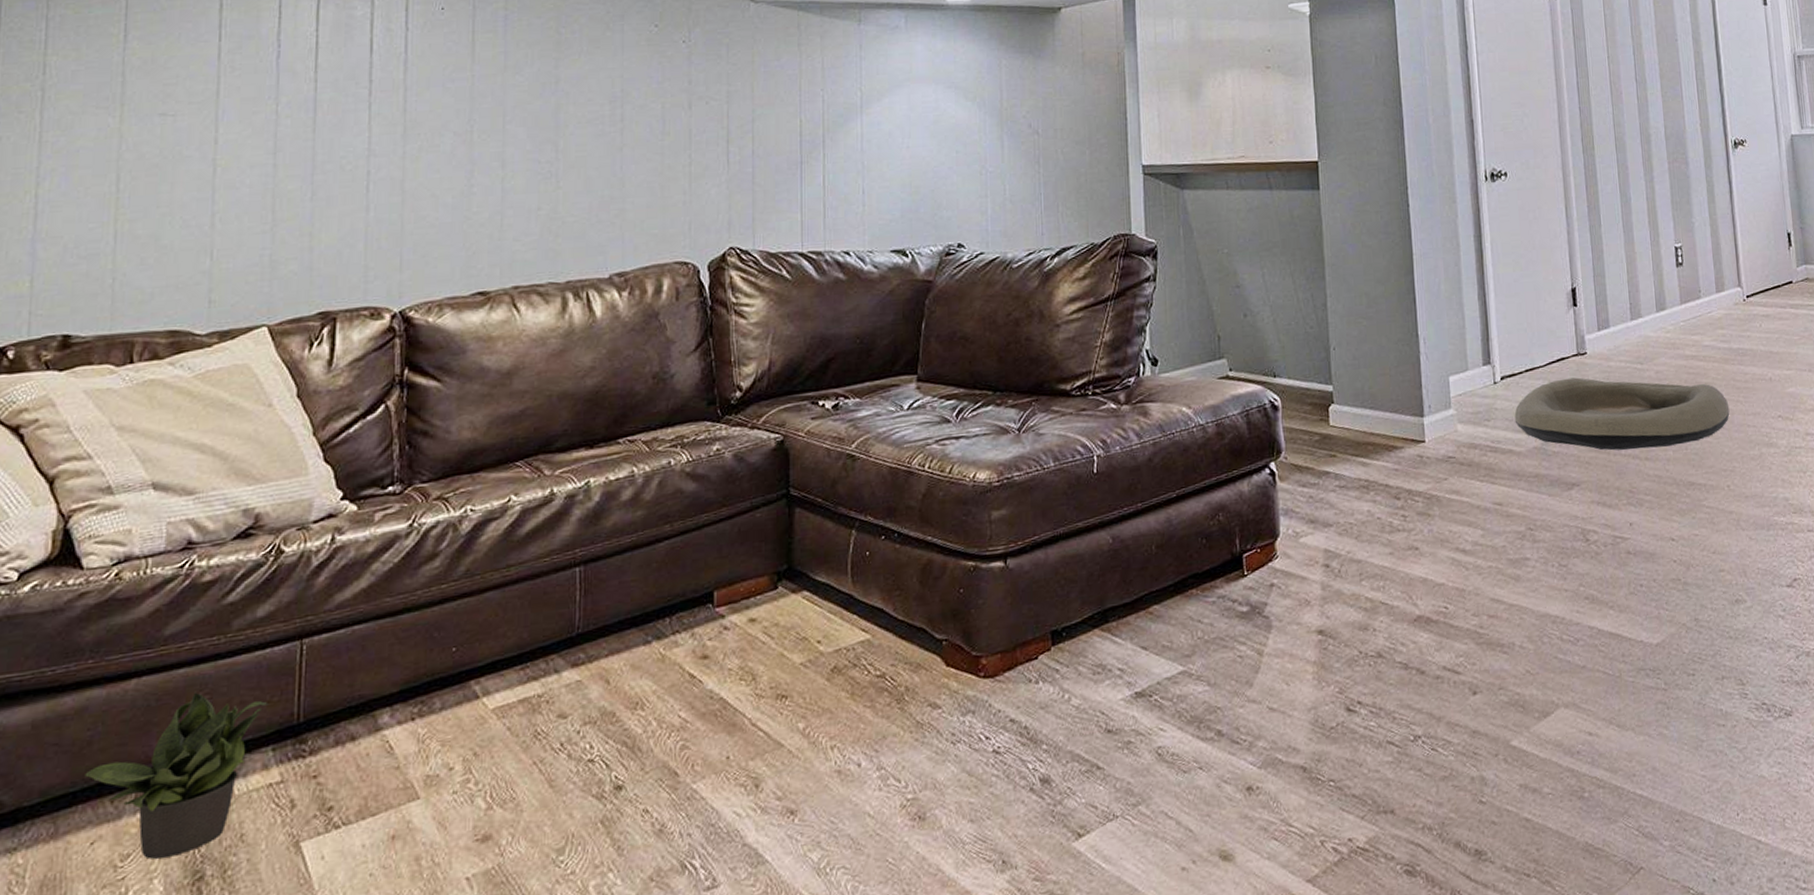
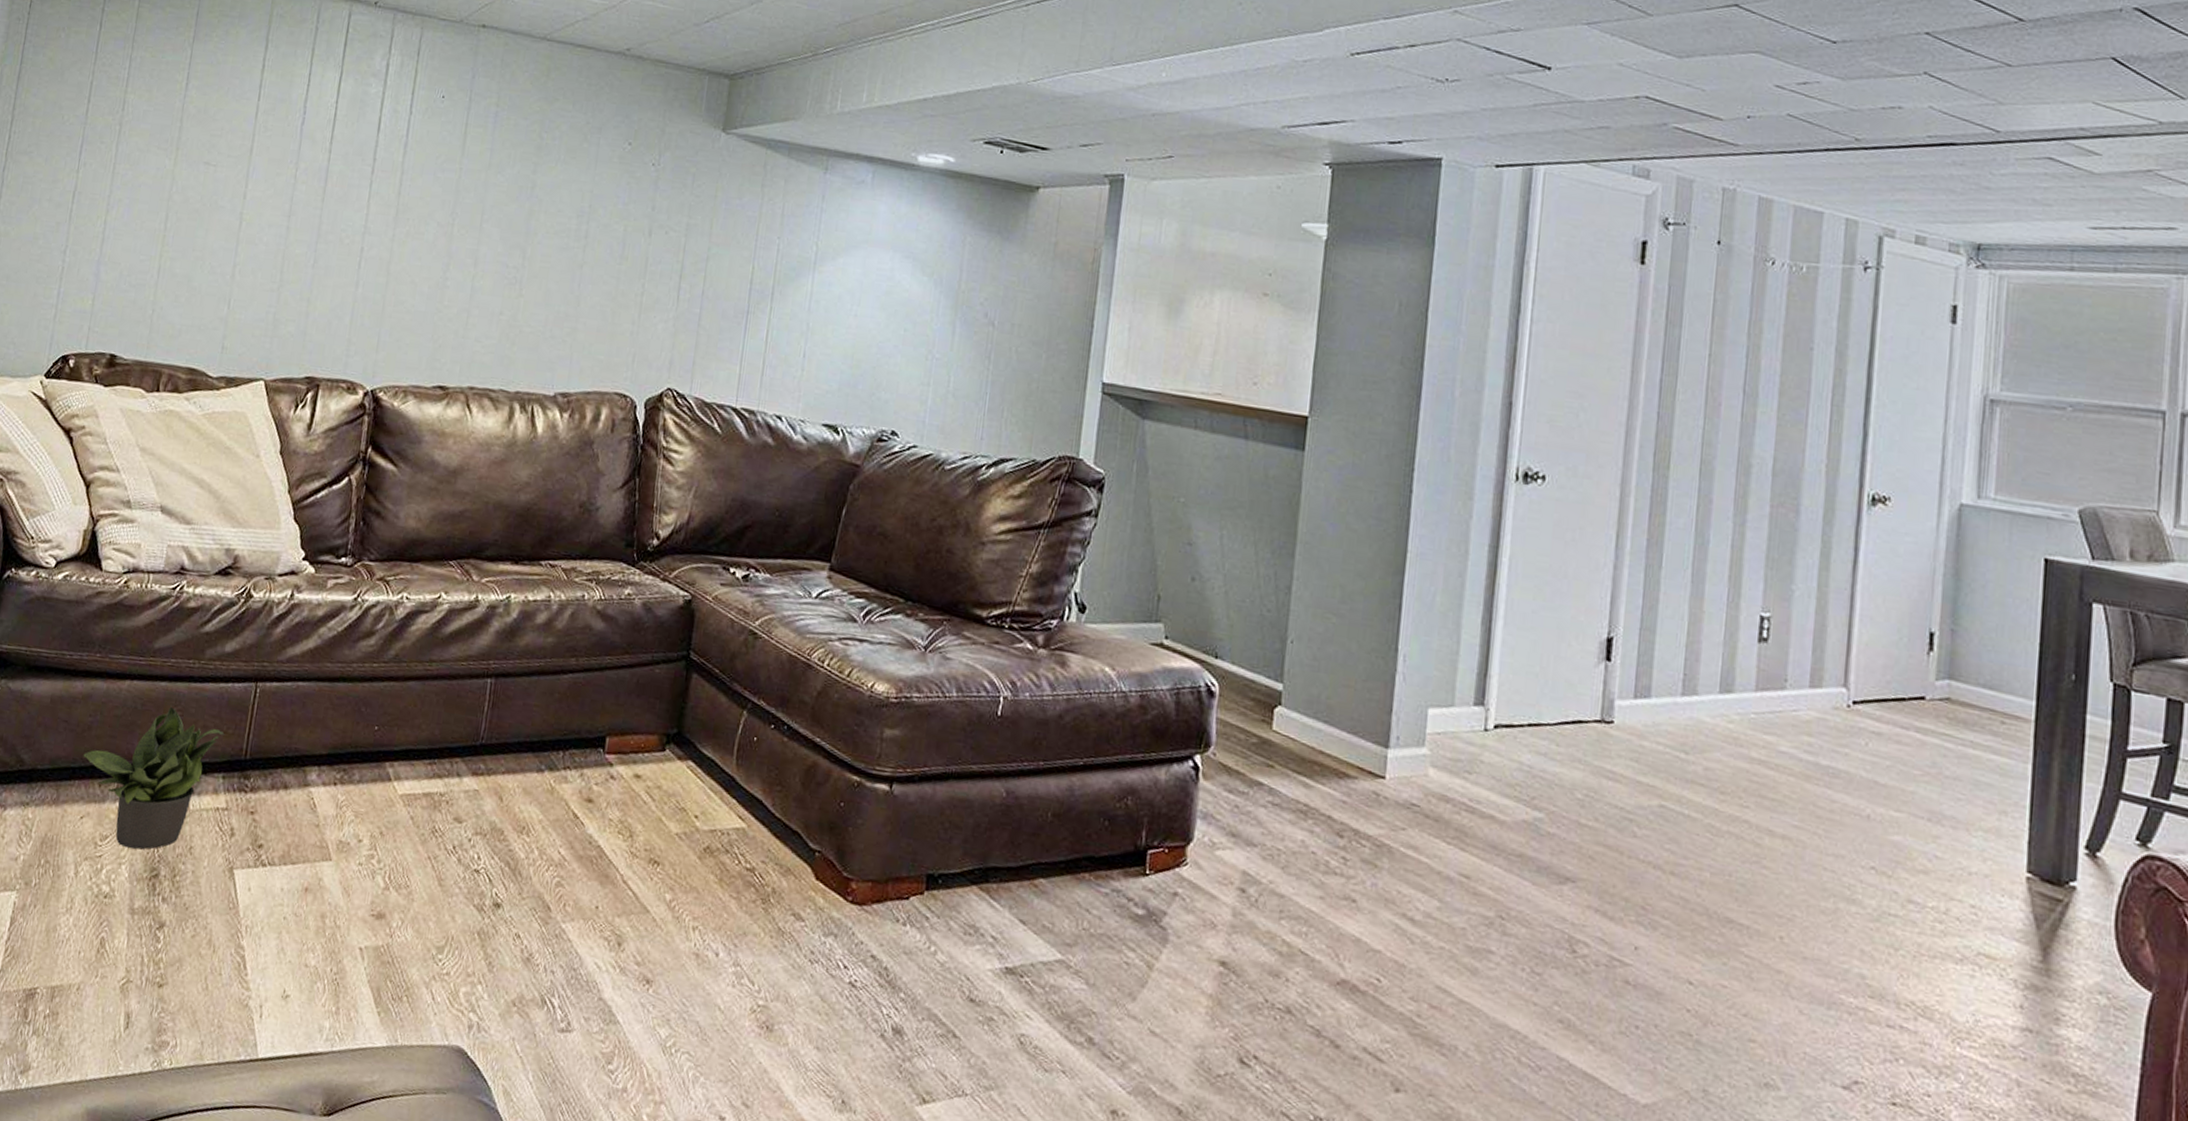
dog bed: present [1514,377,1730,451] -> none [1503,745,1802,870]

